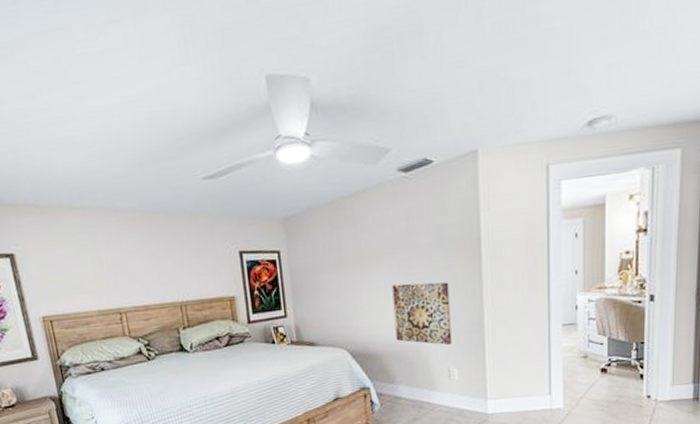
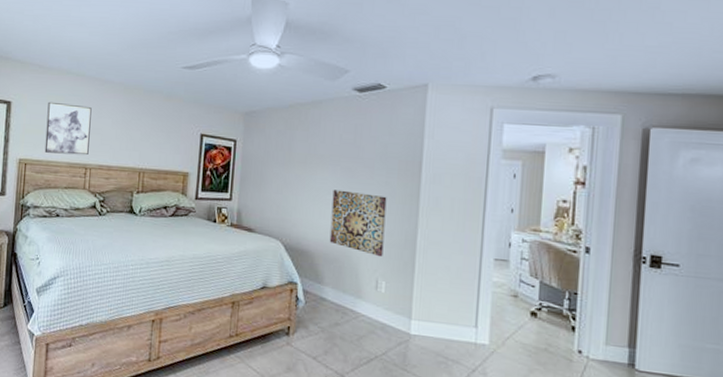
wall art: none [57,243,119,304] -> present [44,101,92,155]

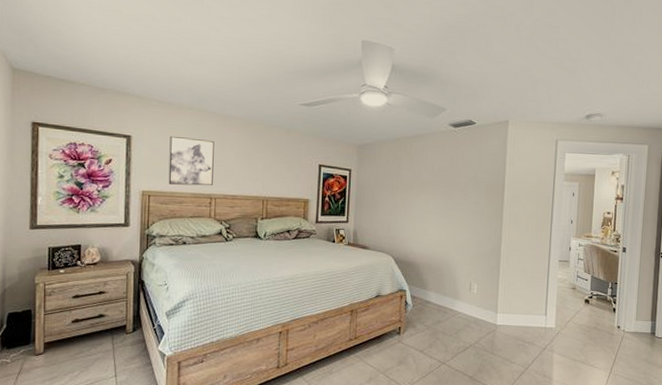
wall art: present [329,189,387,257] -> none [432,210,478,265]

